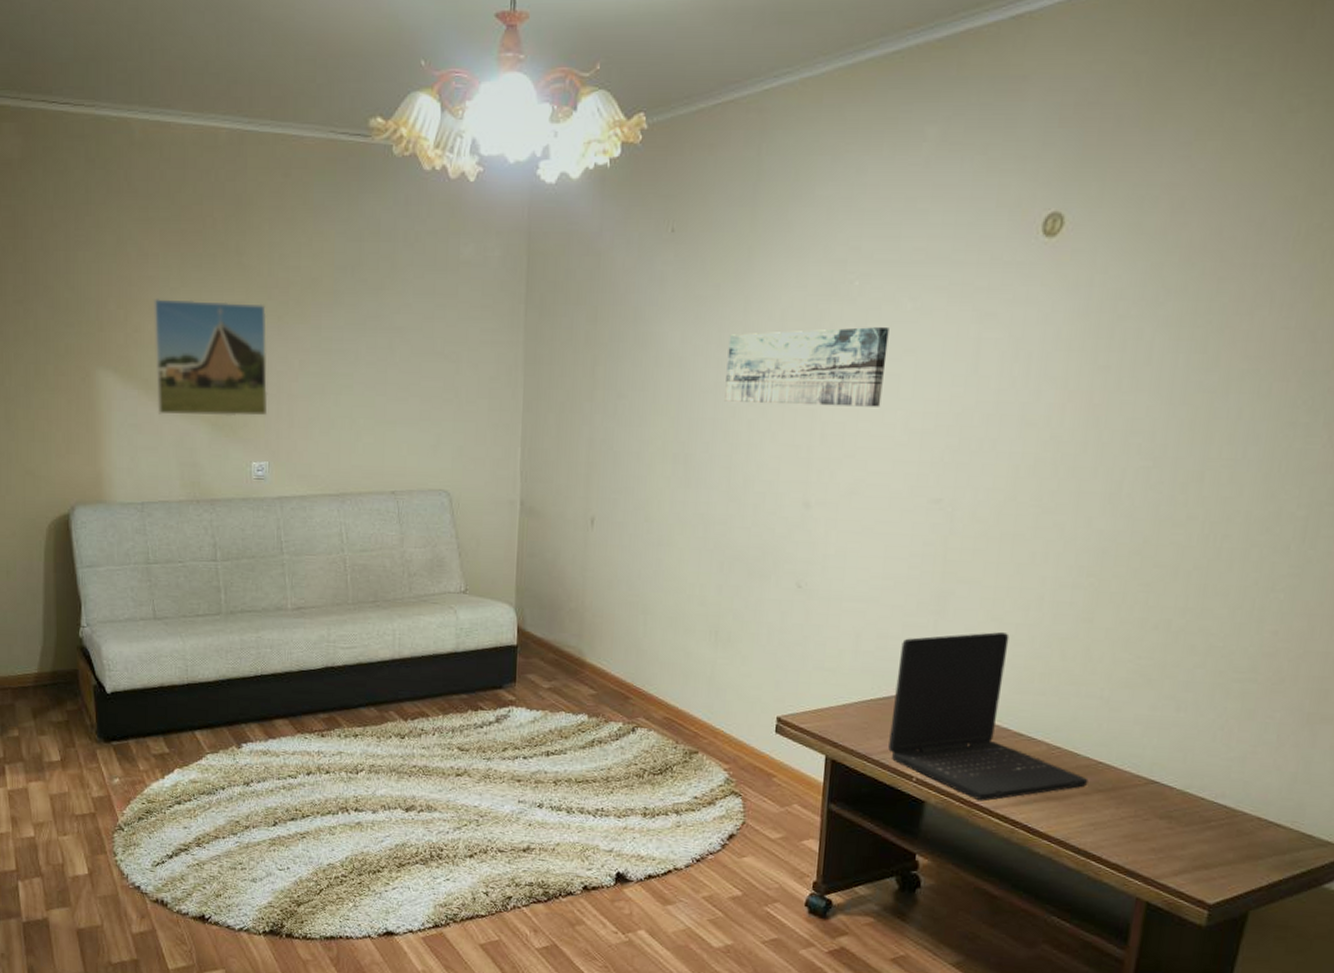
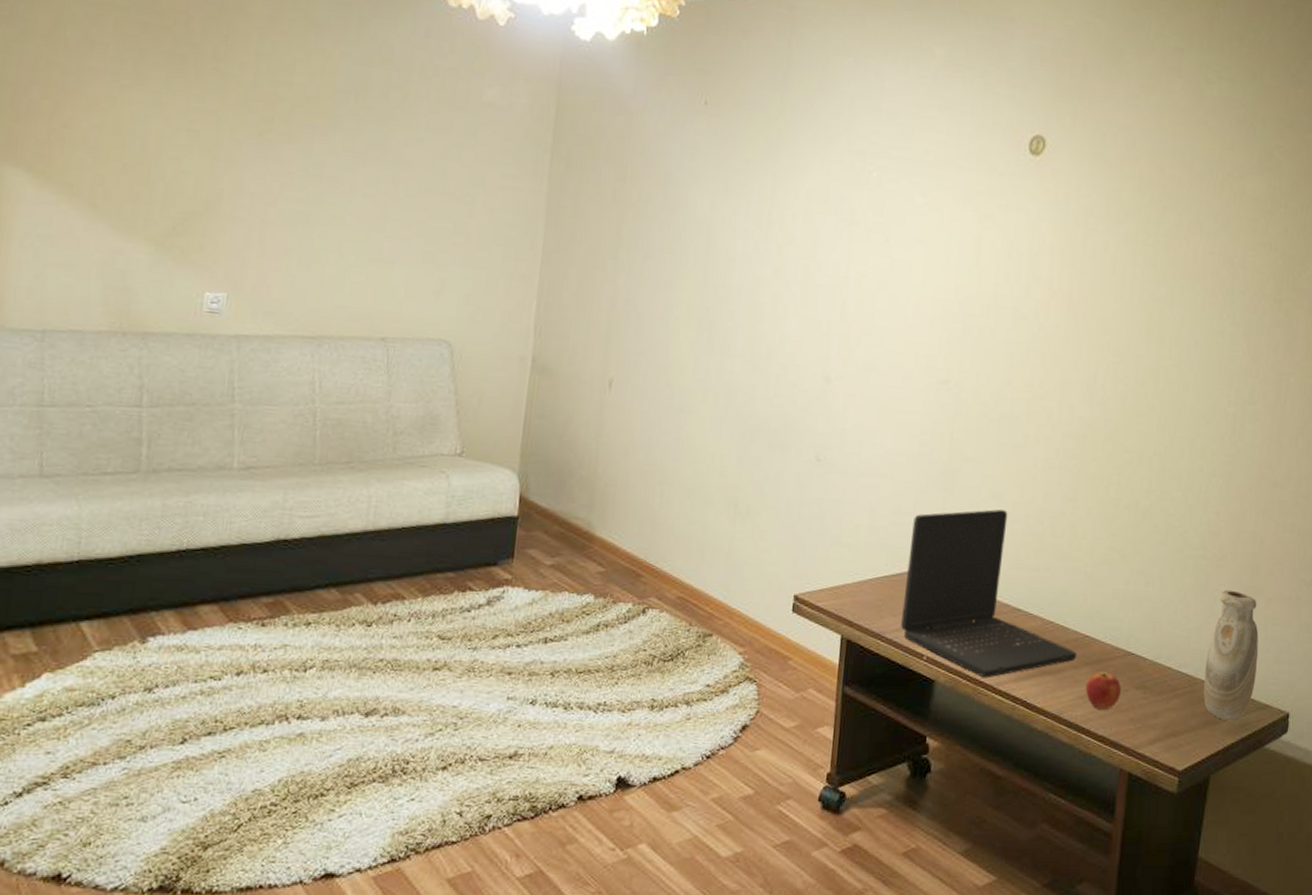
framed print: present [152,297,268,417] -> none [81,92,245,241]
wall art: present [724,327,889,407] -> none [751,208,903,290]
apple: none [1097,799,1142,839] -> present [1085,672,1122,711]
vase: none [1245,716,1324,858] -> present [1203,589,1259,721]

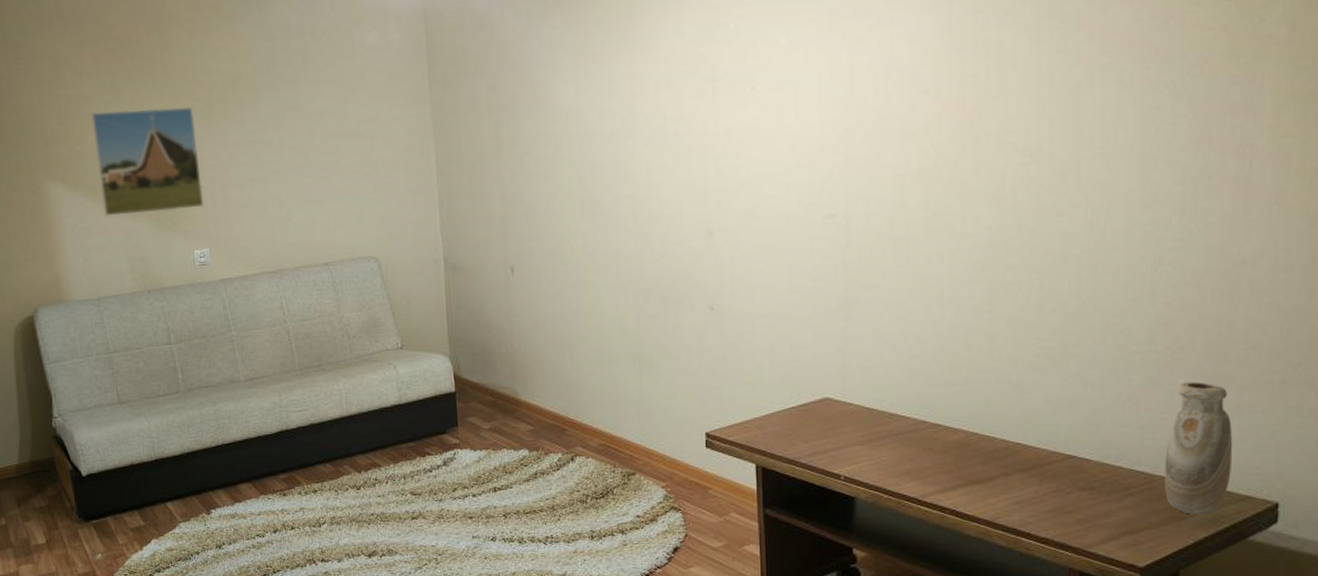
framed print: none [81,92,245,241] -> present [91,106,204,216]
laptop: present [901,509,1077,678] -> none [813,331,1008,492]
apple: present [1085,672,1122,711] -> none [1021,477,1064,514]

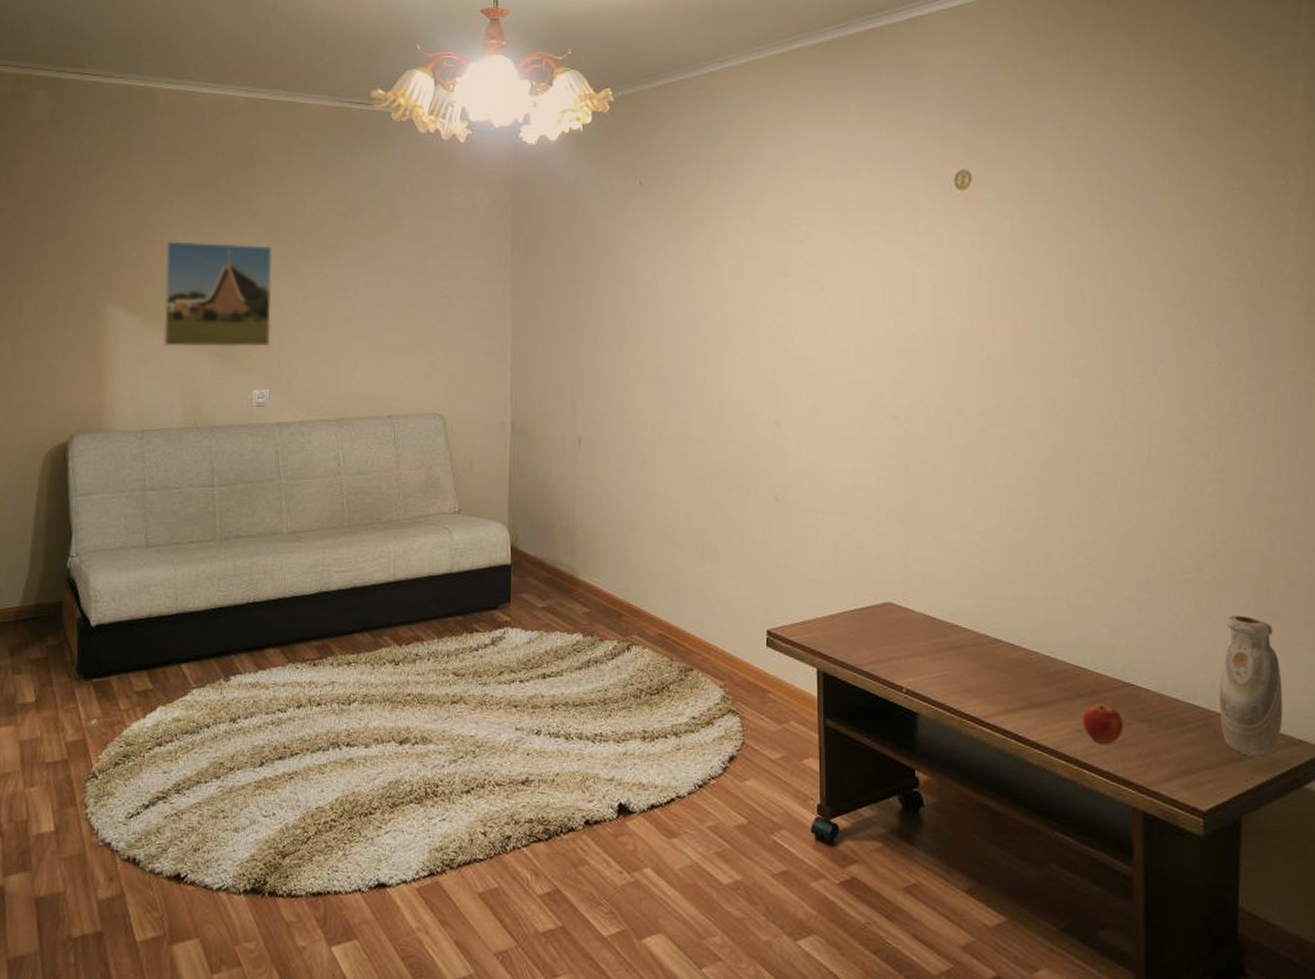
apple: none [1021,477,1064,514] -> present [1082,704,1124,745]

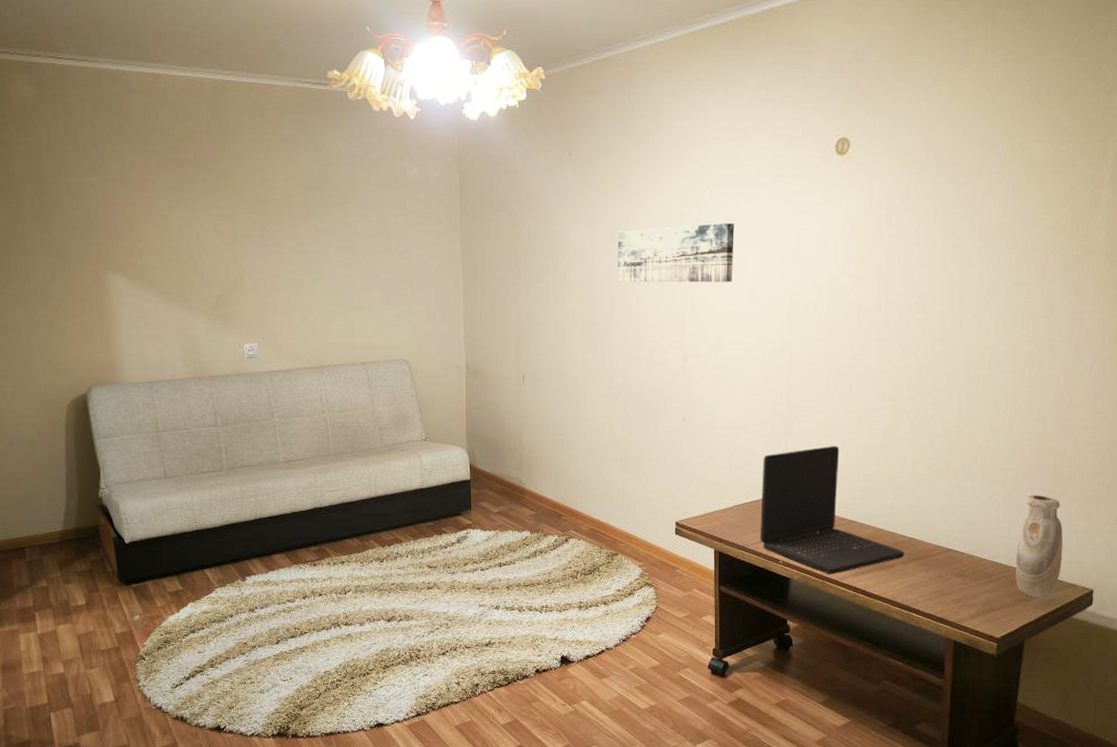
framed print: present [162,240,273,348] -> none [153,214,255,308]
wall art: none [695,265,835,334] -> present [618,223,734,283]
laptop: none [876,540,1069,711] -> present [760,446,905,575]
apple: present [1082,704,1124,745] -> none [913,565,944,595]

